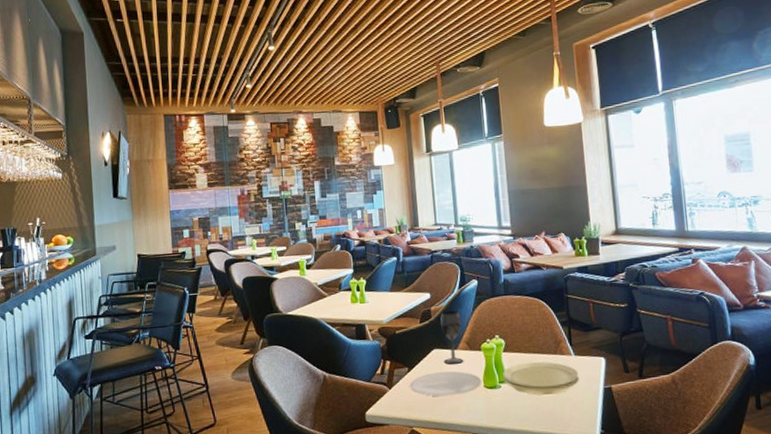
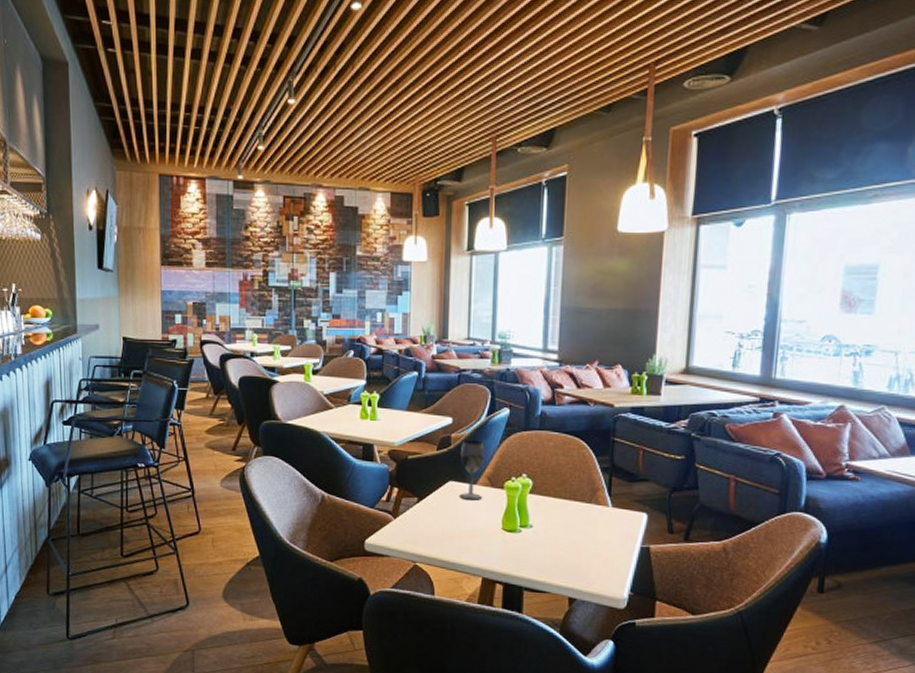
plate: present [410,371,482,397] -> none [418,506,501,535]
plate: present [502,362,579,396] -> none [524,509,614,547]

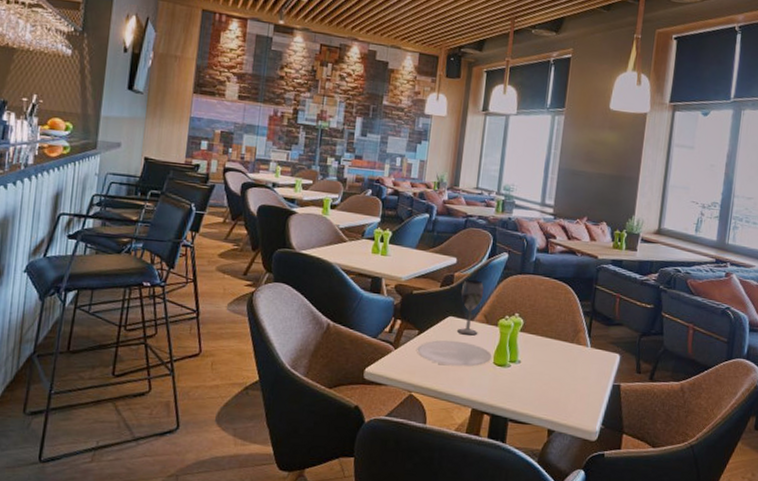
plate: none [418,506,501,535] -> present [417,340,493,368]

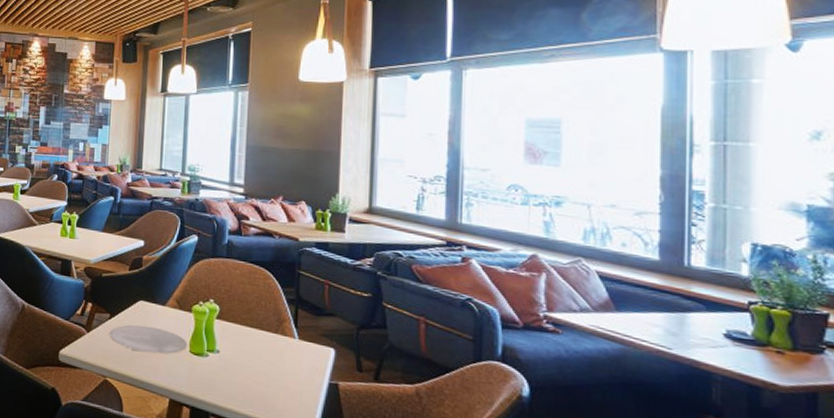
wine glass: present [457,279,484,336] -> none [149,262,174,322]

